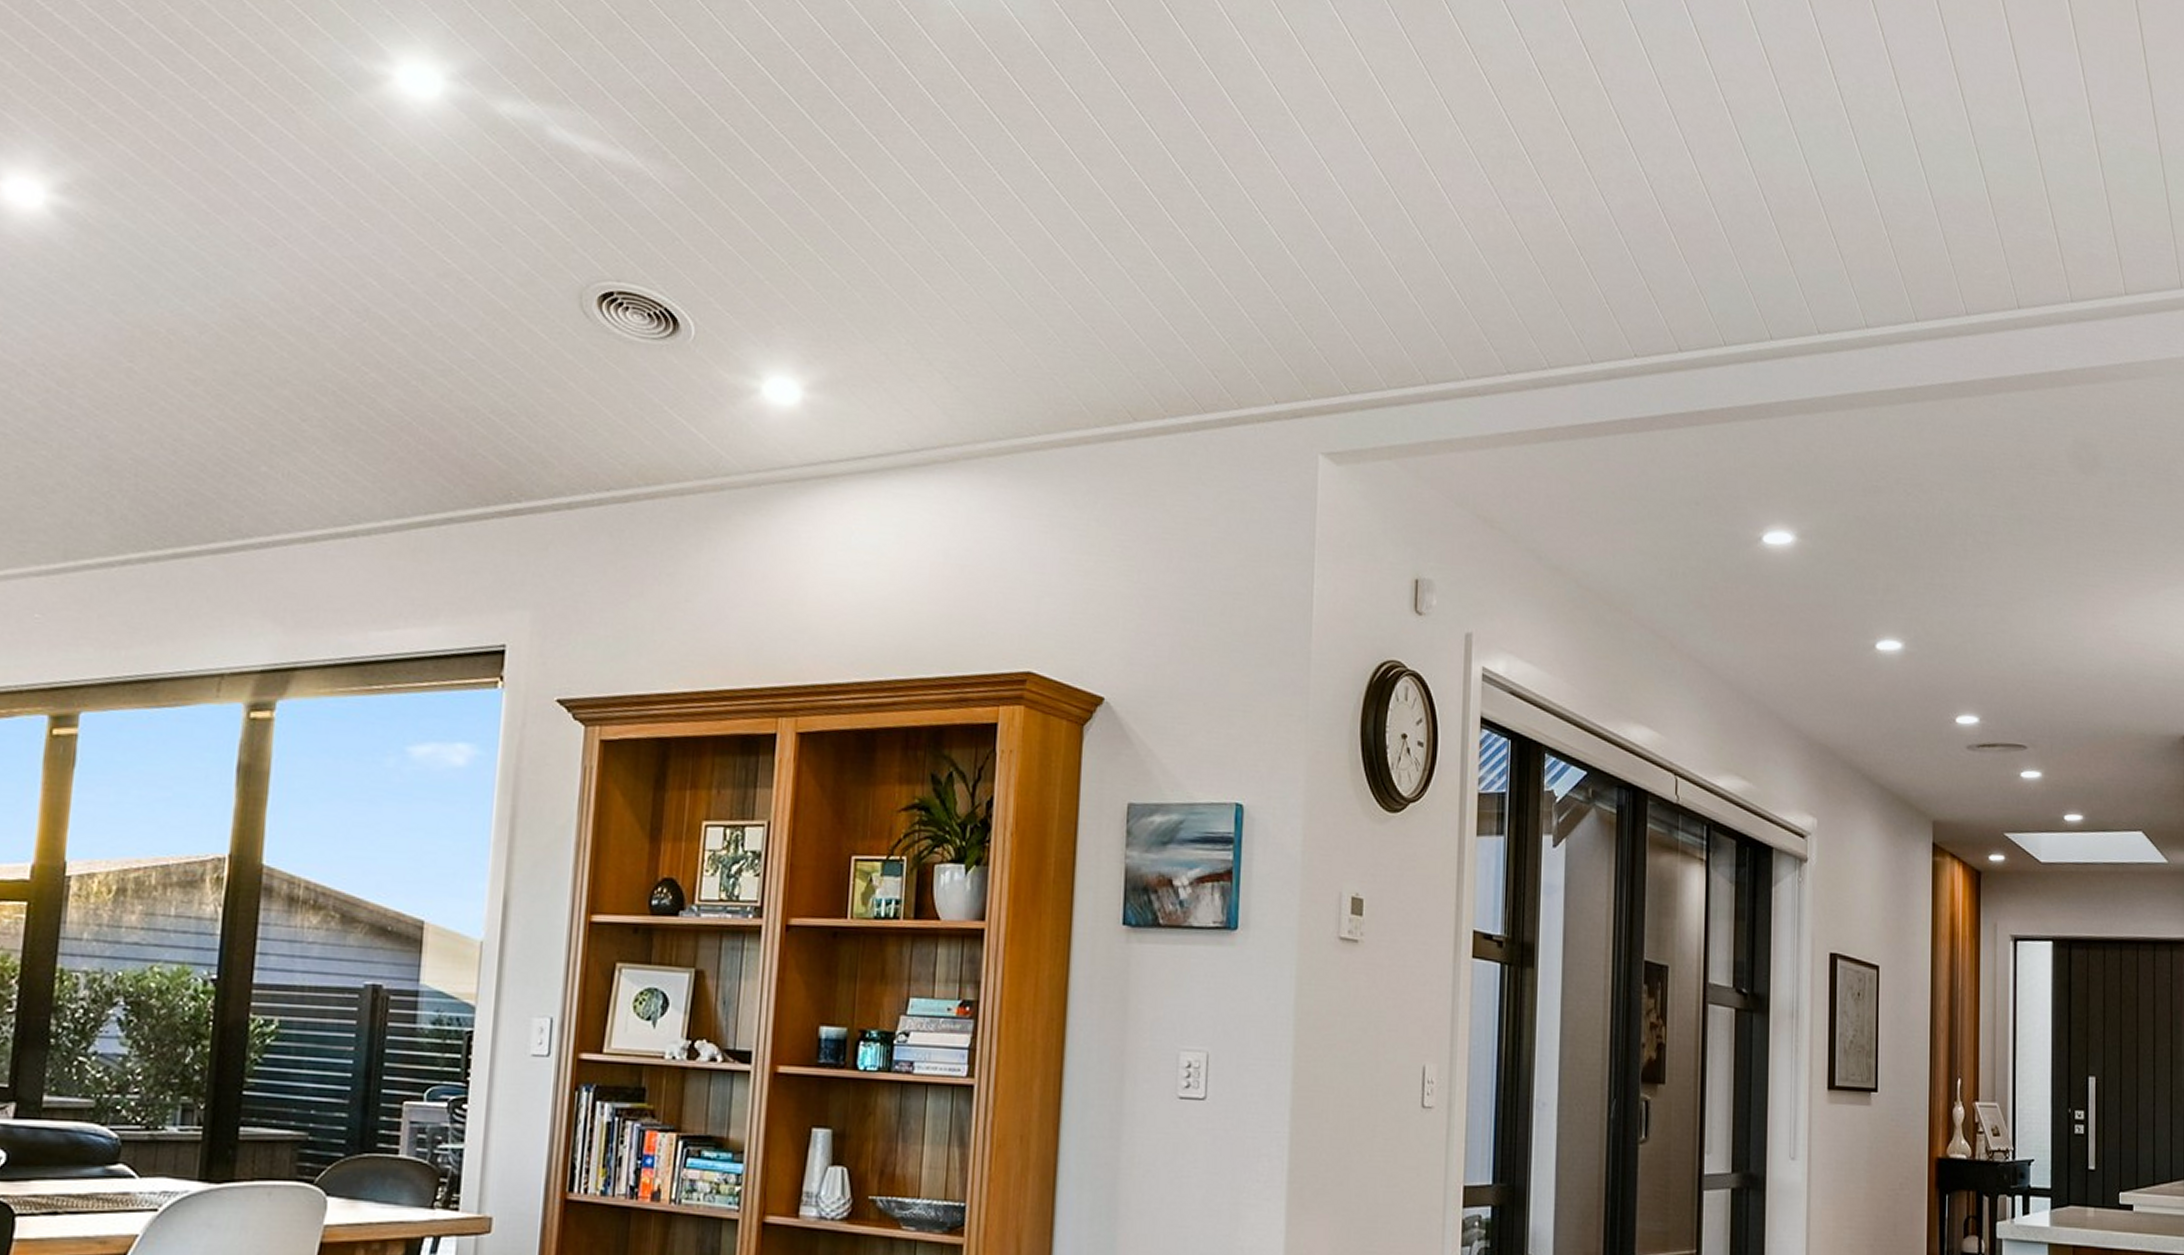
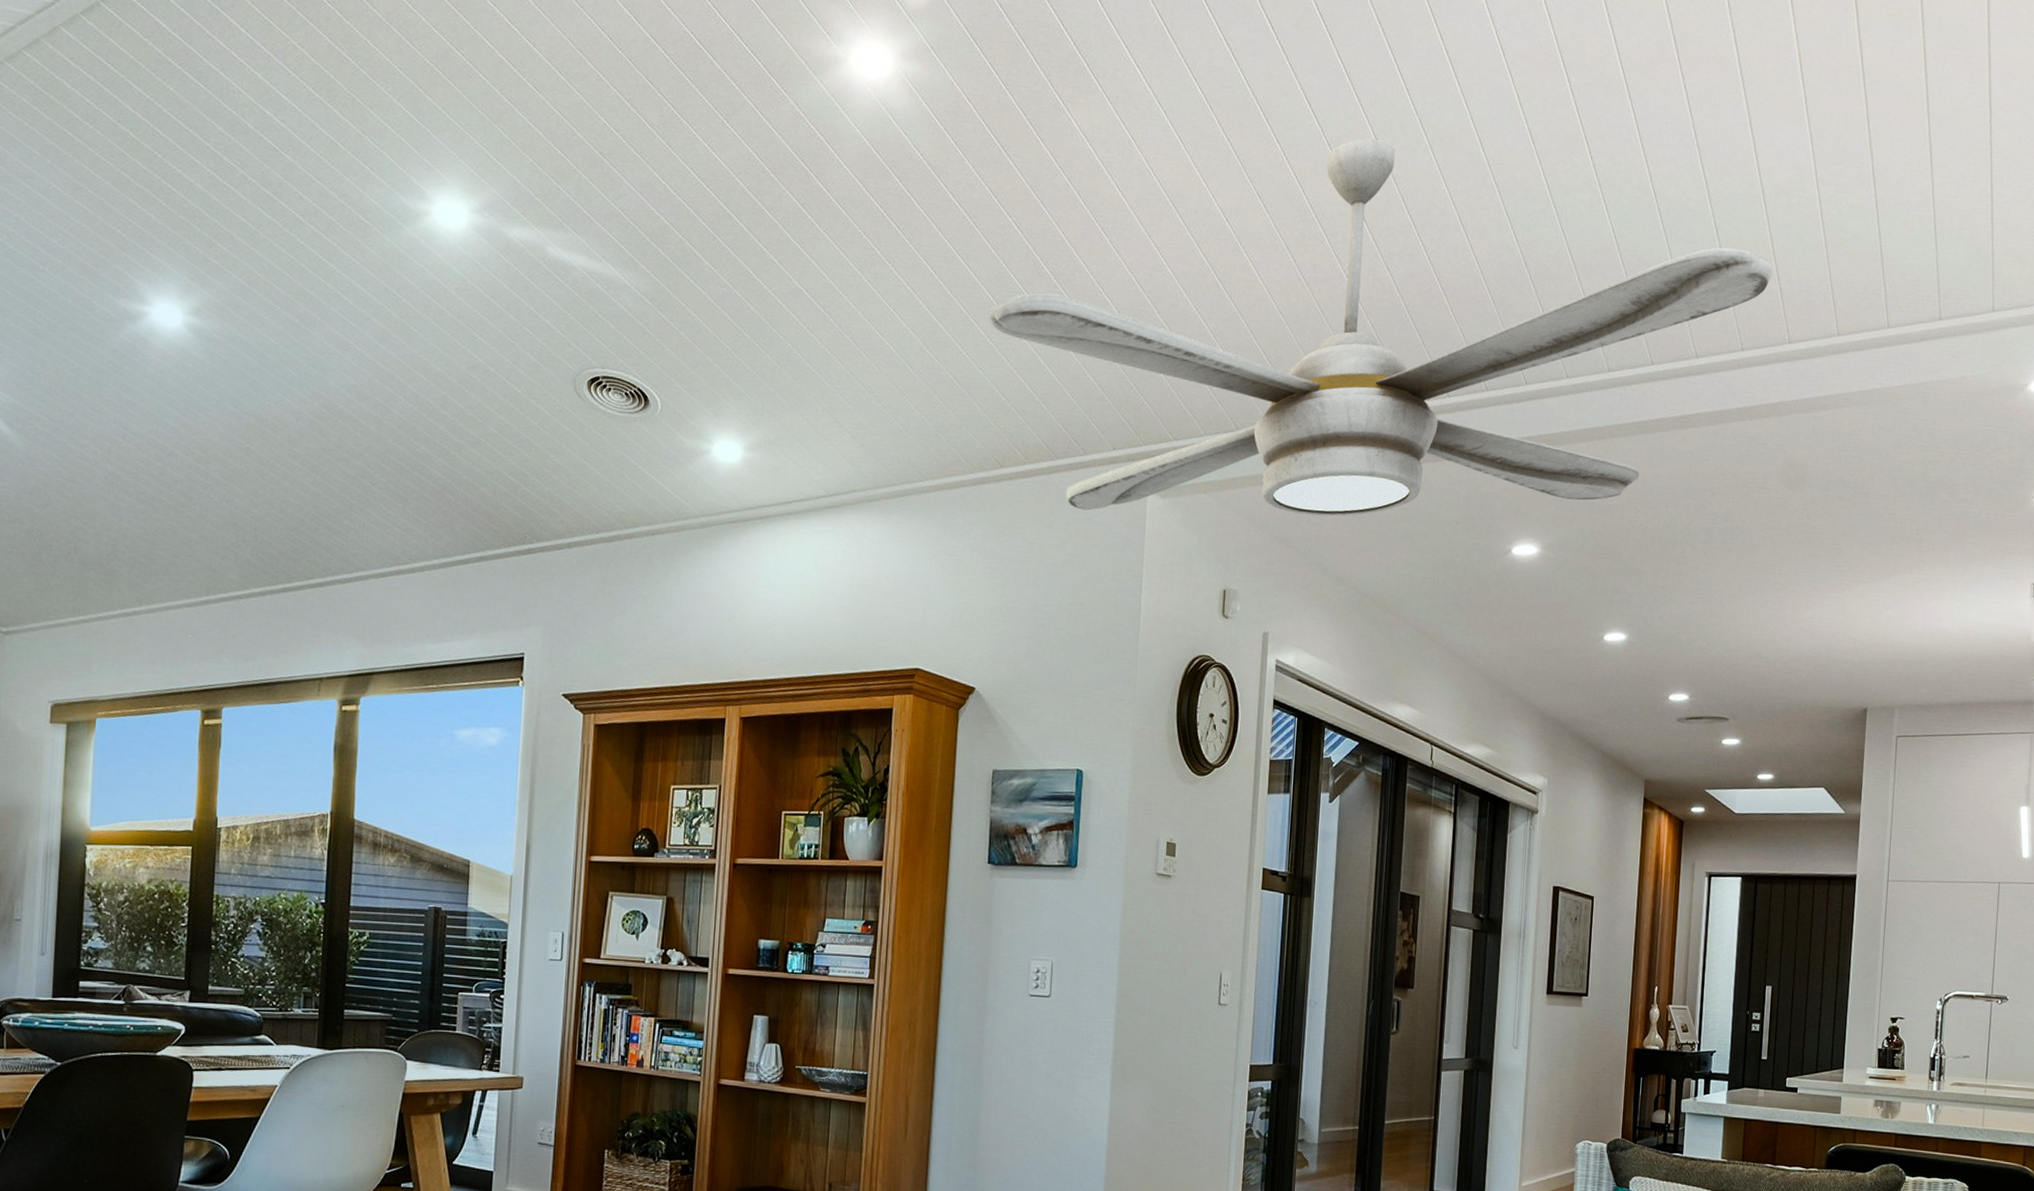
ceiling fan: none [1116,43,2048,492] -> present [988,139,1773,517]

